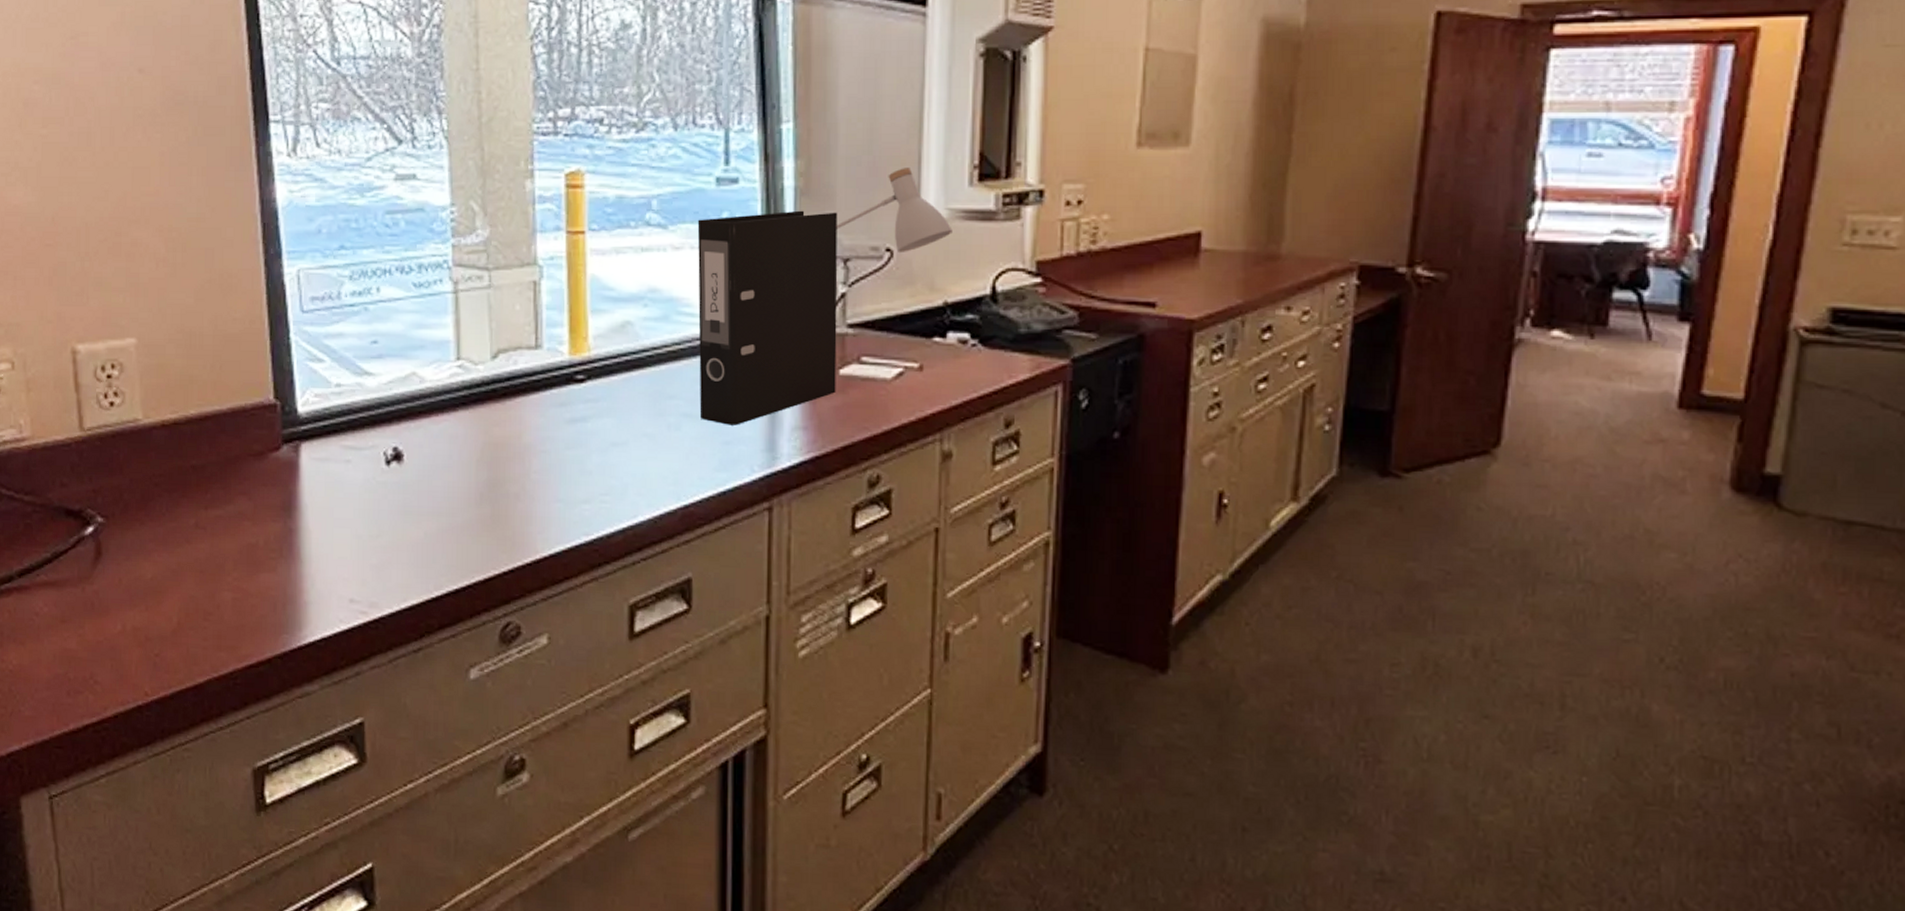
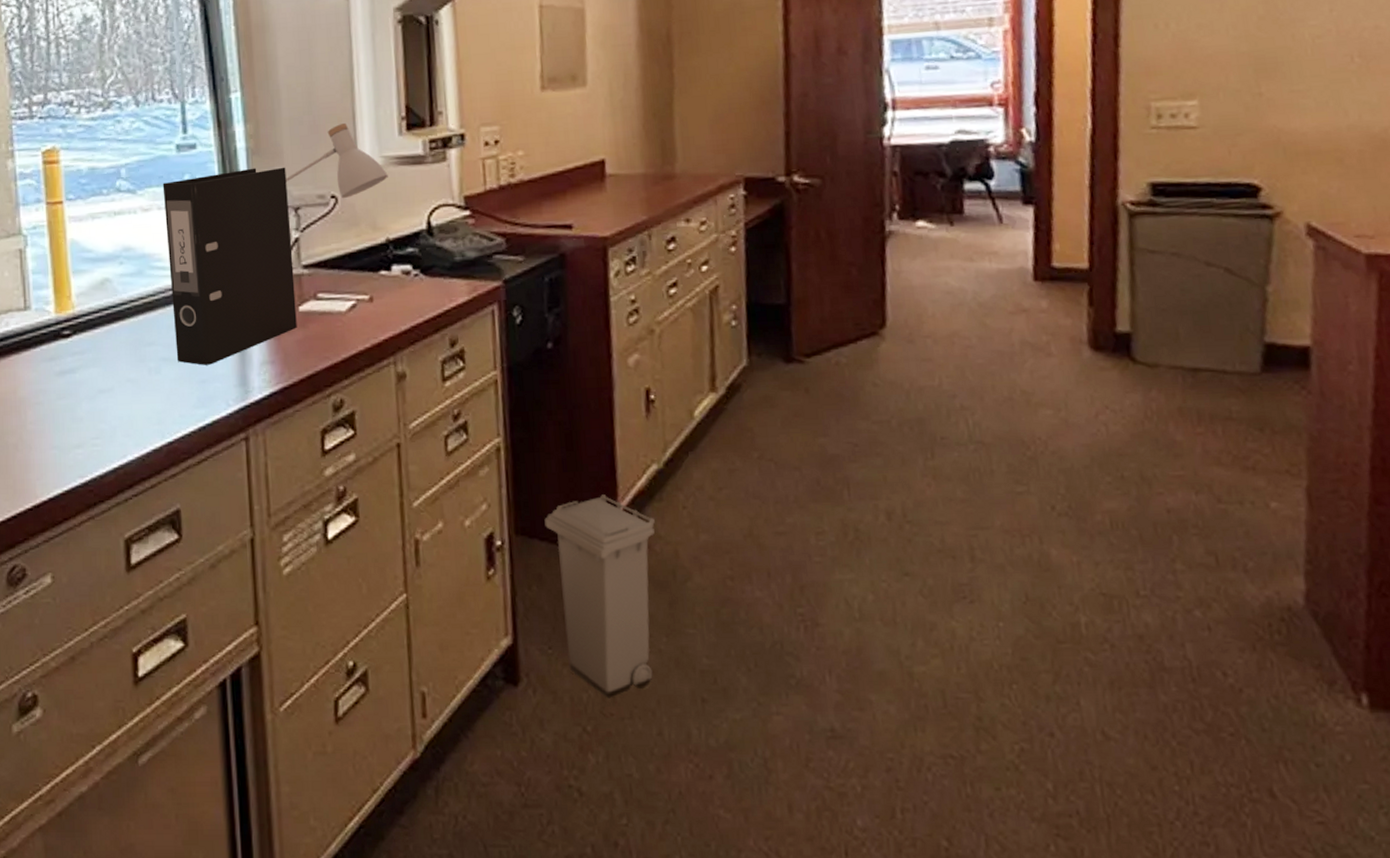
trash bin: none [1090,602,1213,818] -> present [544,494,655,698]

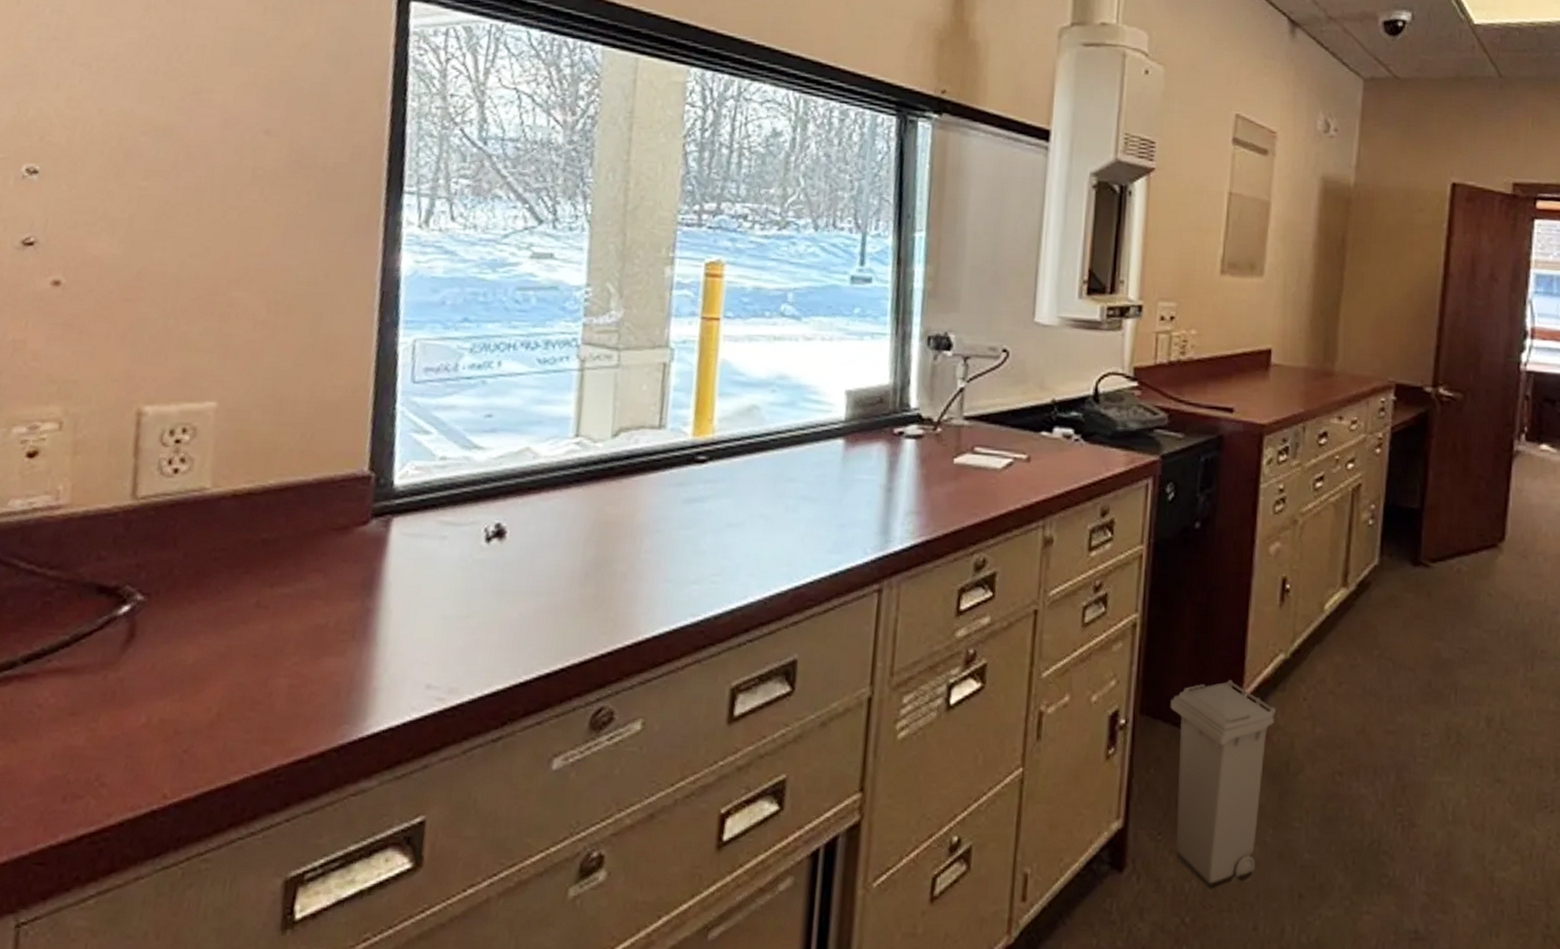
binder: present [162,167,297,365] -> none [818,310,961,509]
desk lamp: present [285,122,388,199] -> none [959,278,1063,355]

